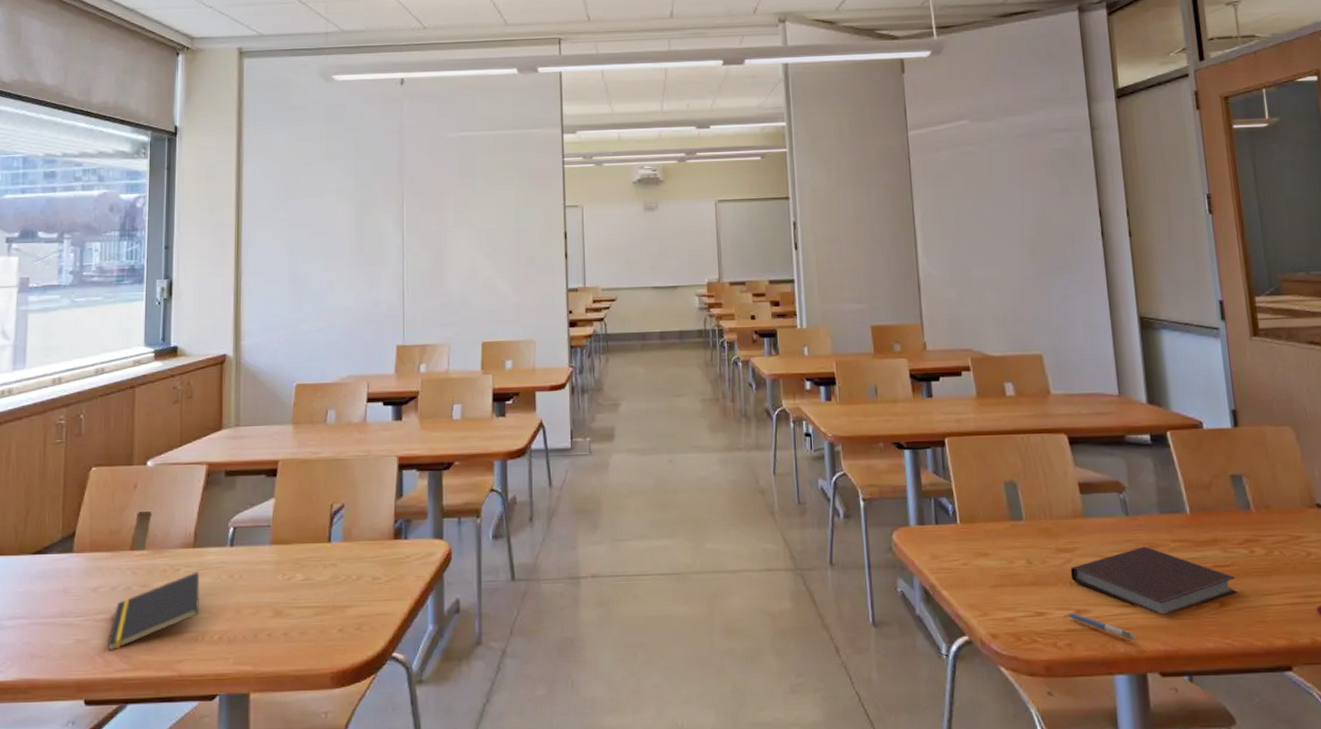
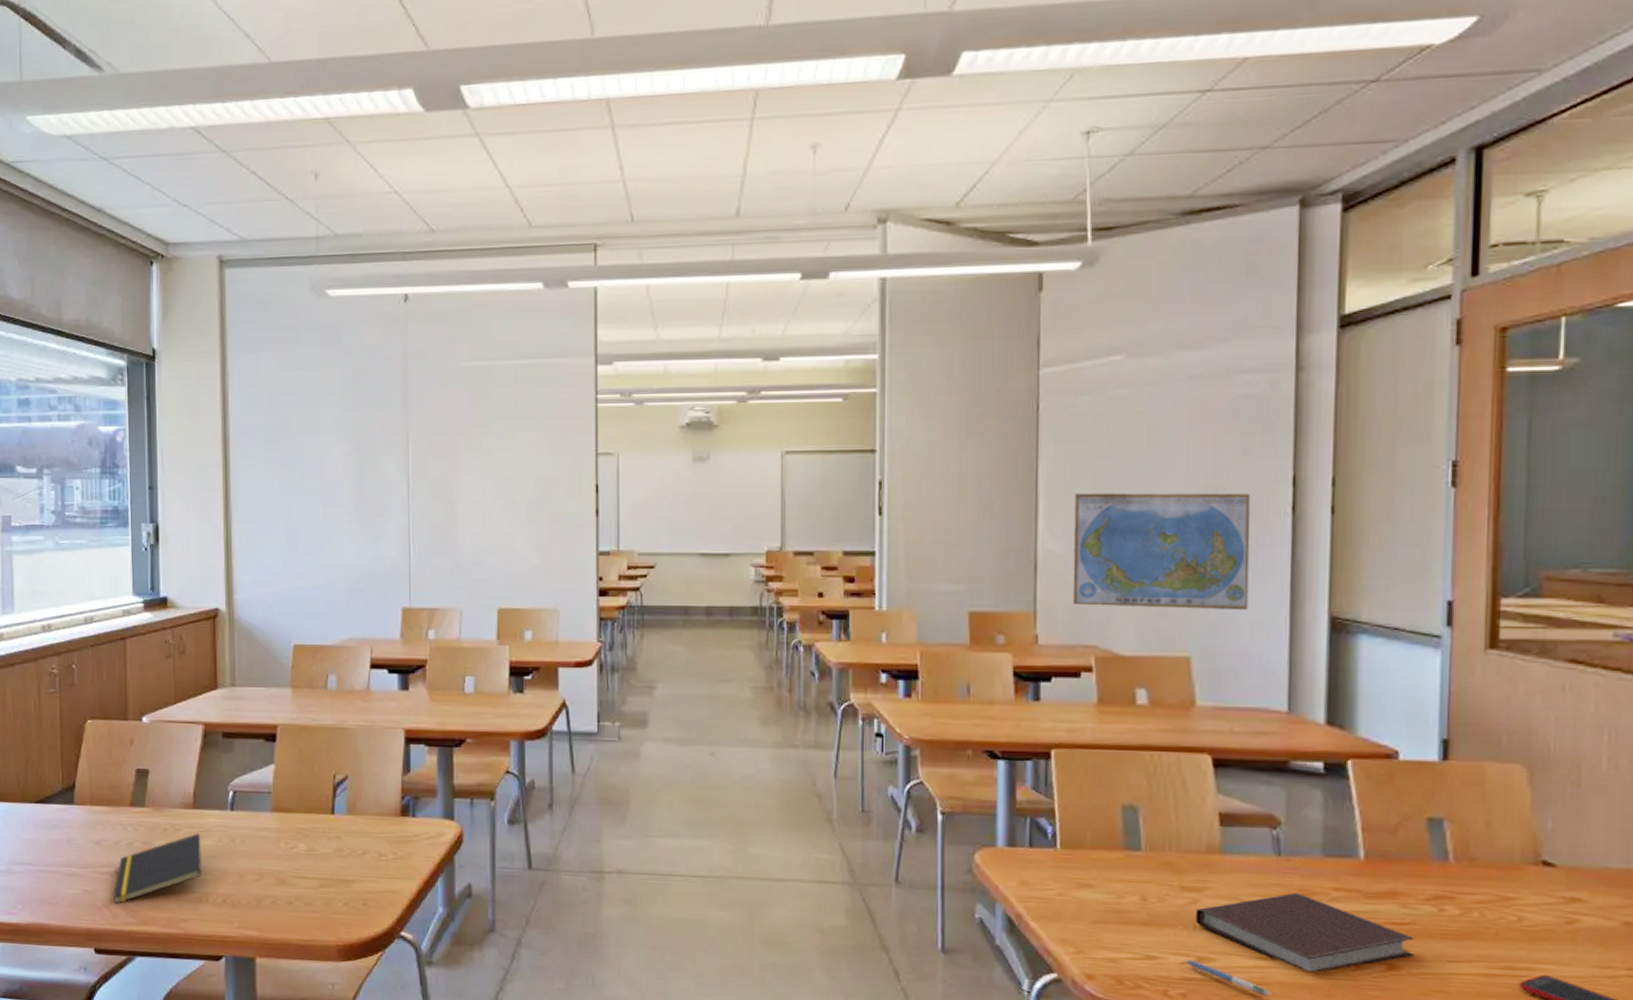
world map: none [943,223,1080,317] -> present [1072,492,1251,611]

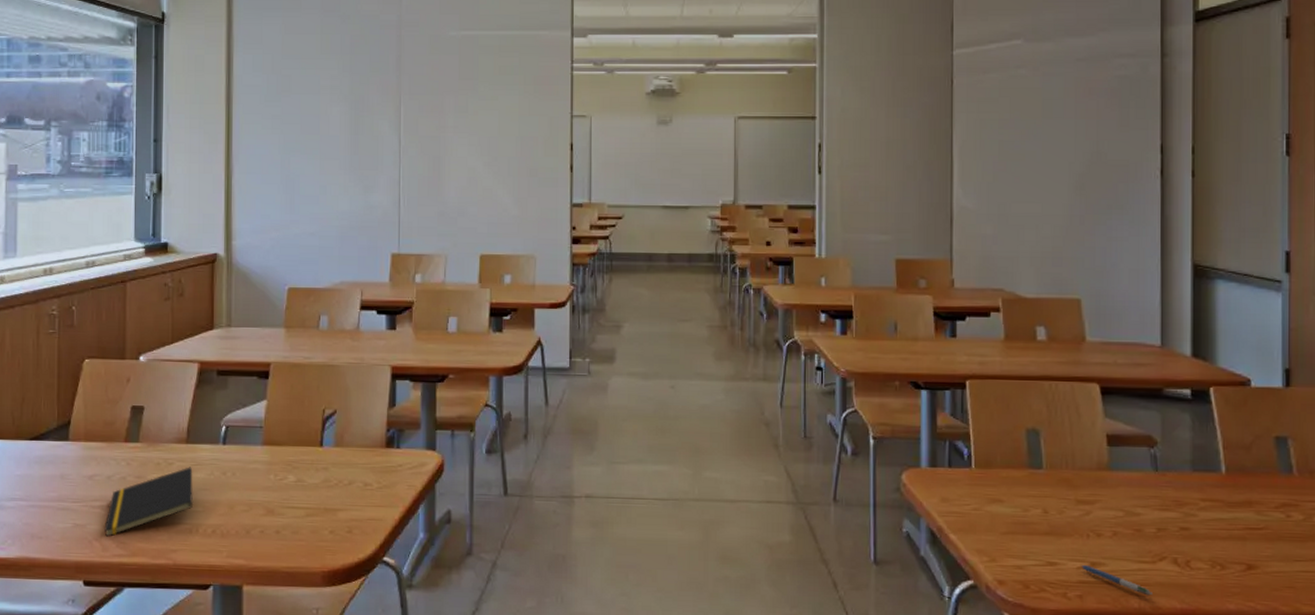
world map: present [1072,492,1251,611] -> none [983,157,1128,259]
notebook: present [1195,892,1414,972] -> none [1088,503,1267,573]

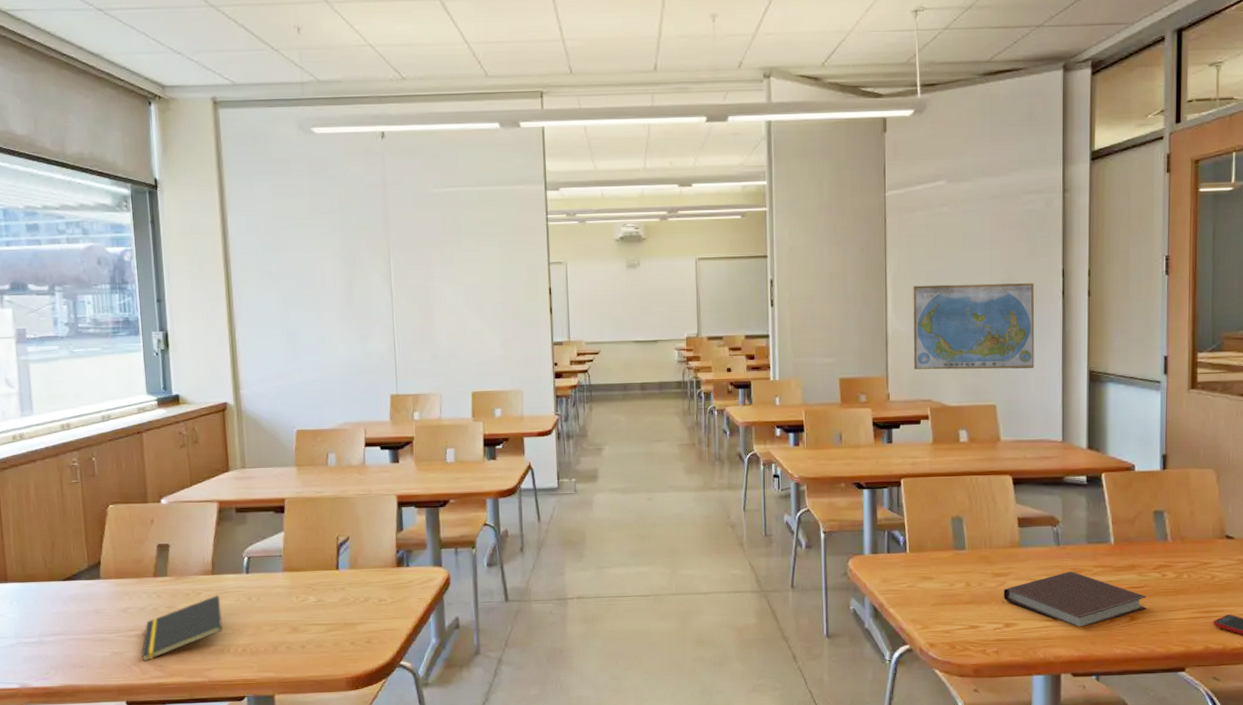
world map: none [983,157,1128,259] -> present [913,283,1035,370]
pen: present [1081,565,1153,596] -> none [997,626,1055,647]
notebook: none [1088,503,1267,573] -> present [1003,571,1147,627]

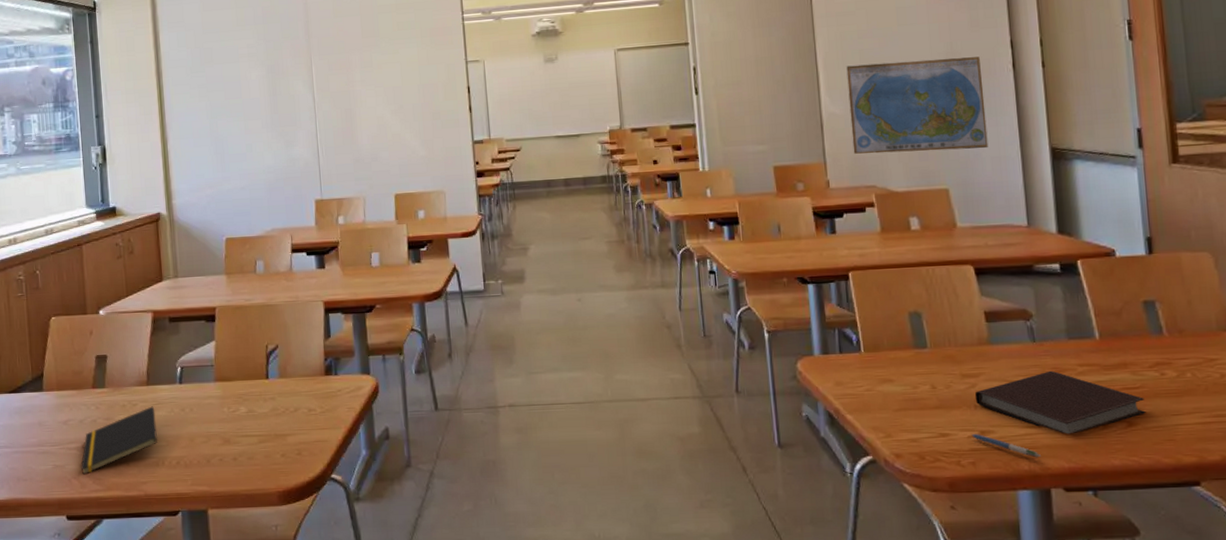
pen: none [997,626,1055,647] -> present [971,434,1041,458]

